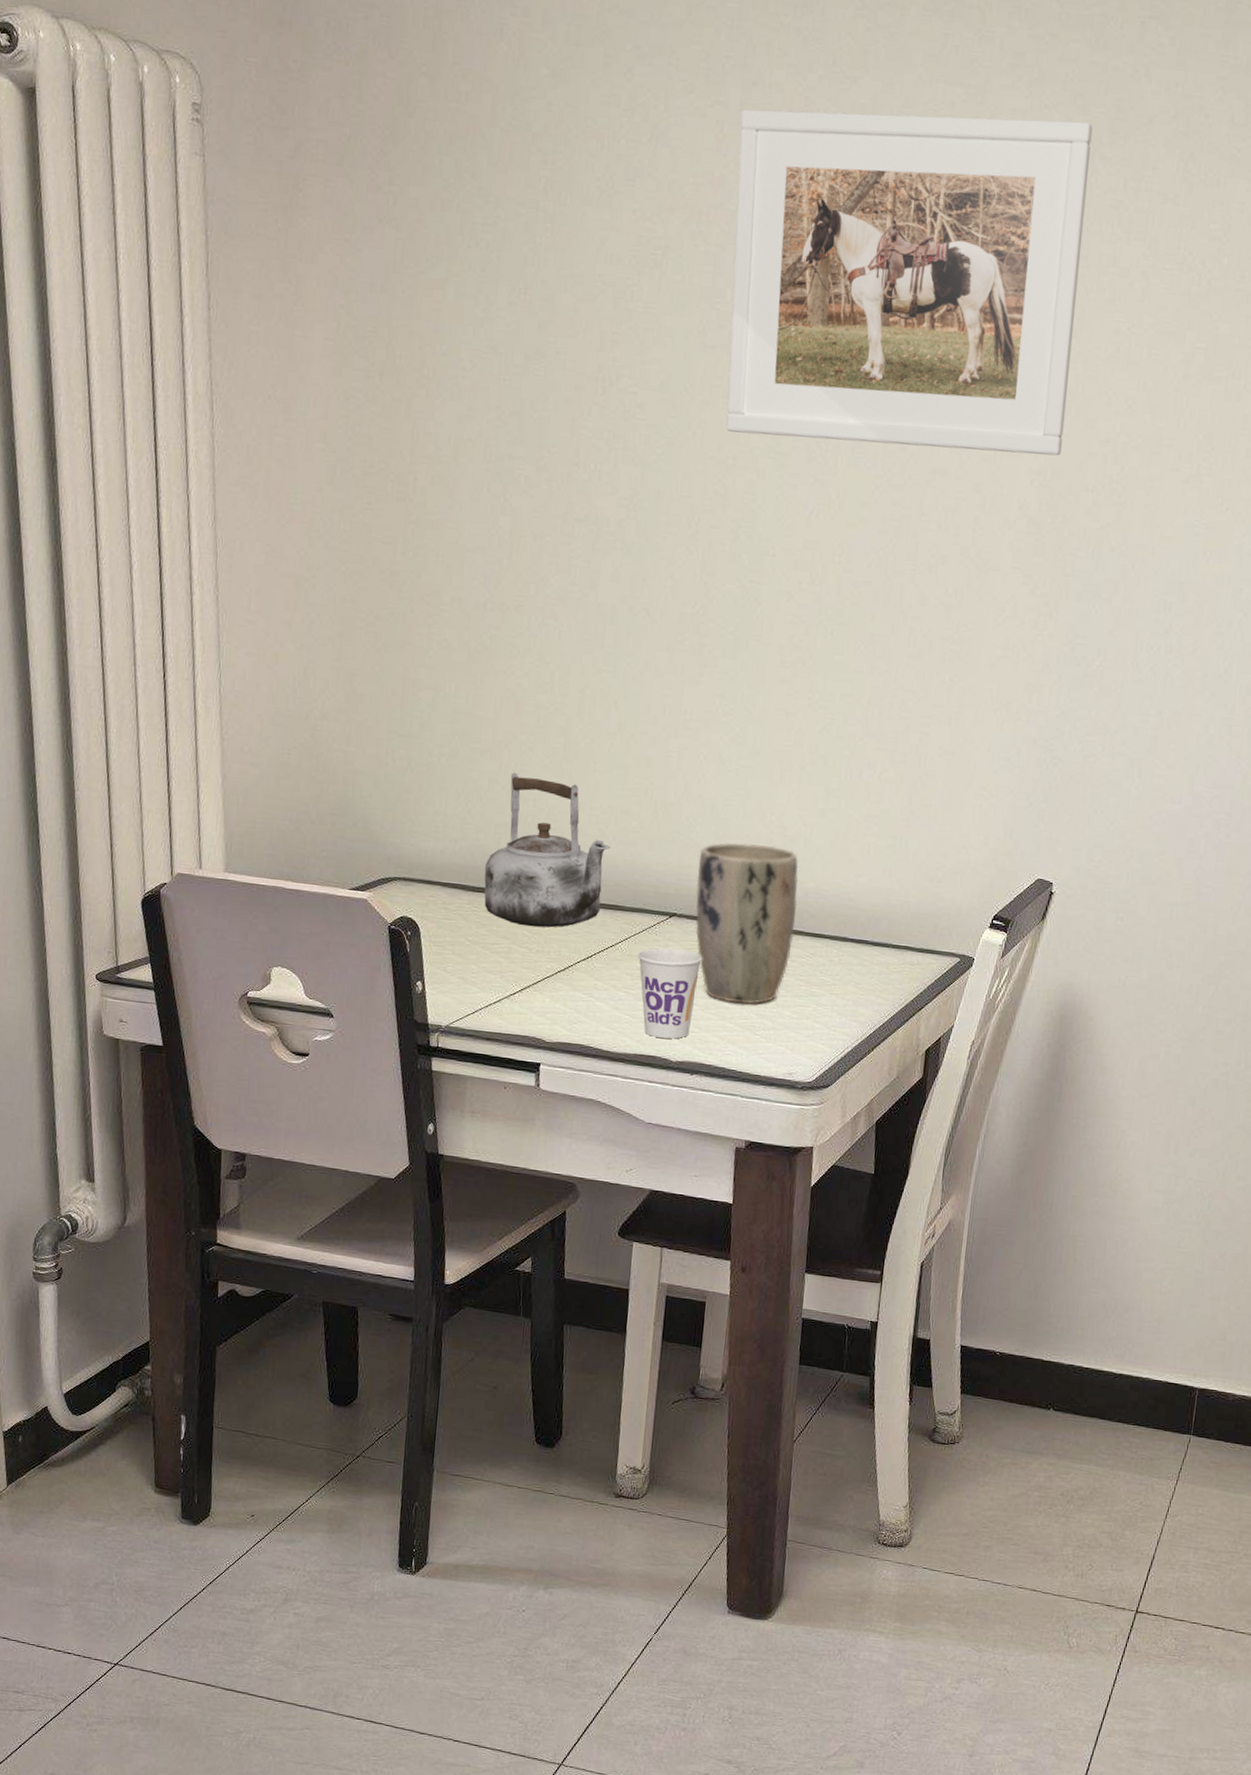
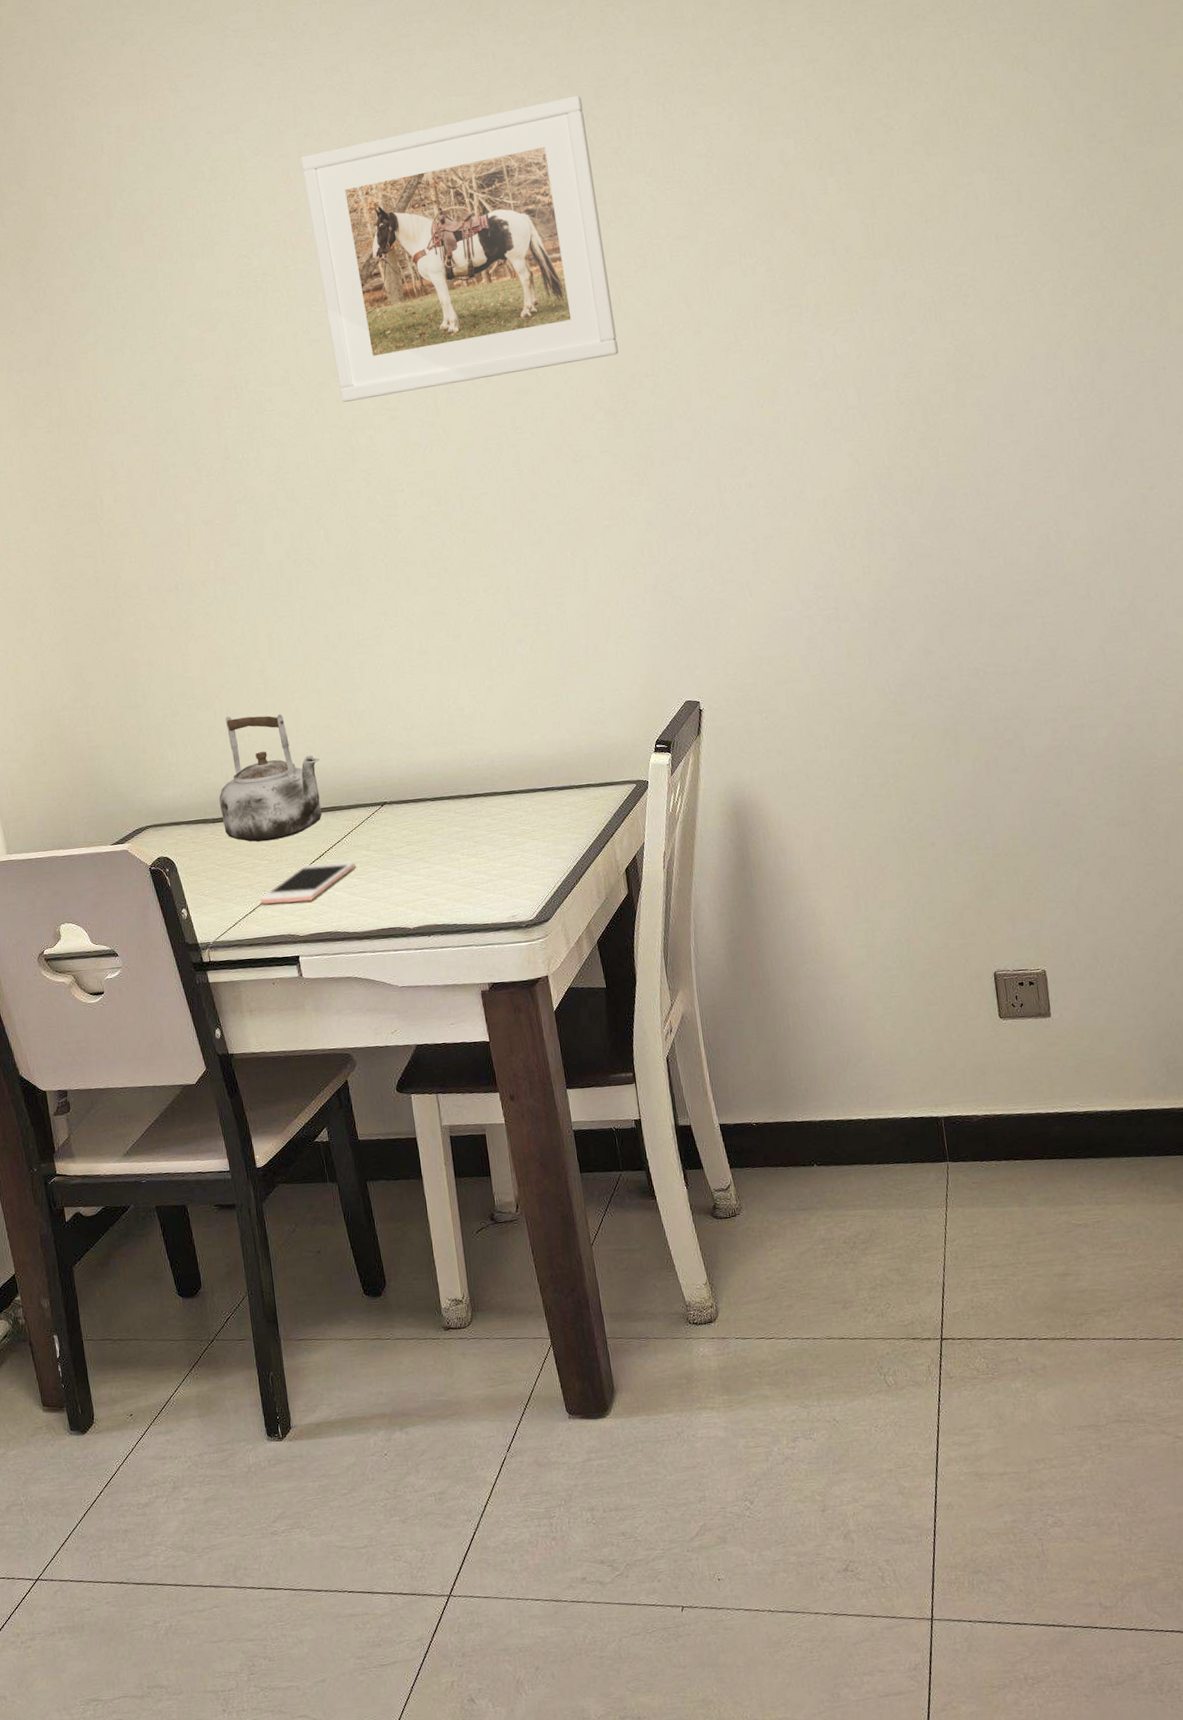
cell phone: none [508,963,627,1006] -> present [260,861,356,905]
cup: present [638,947,702,1039] -> none [361,830,420,911]
plant pot: present [695,843,799,1004] -> none [394,726,490,867]

